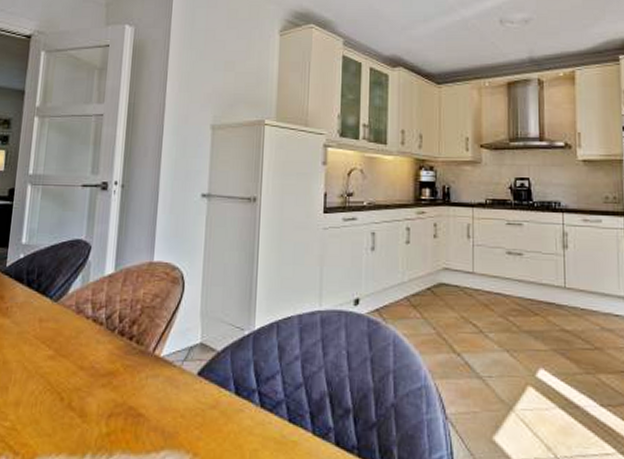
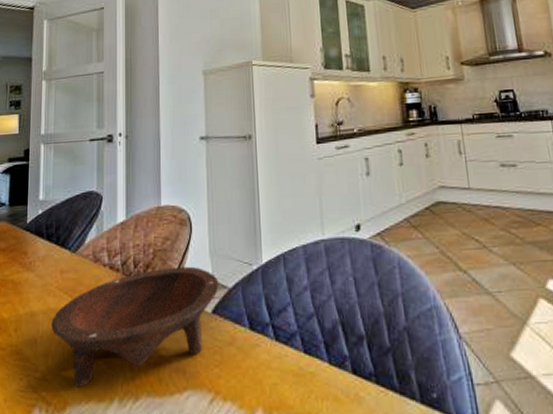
bowl: none [24,325,208,439] -> present [51,266,219,387]

